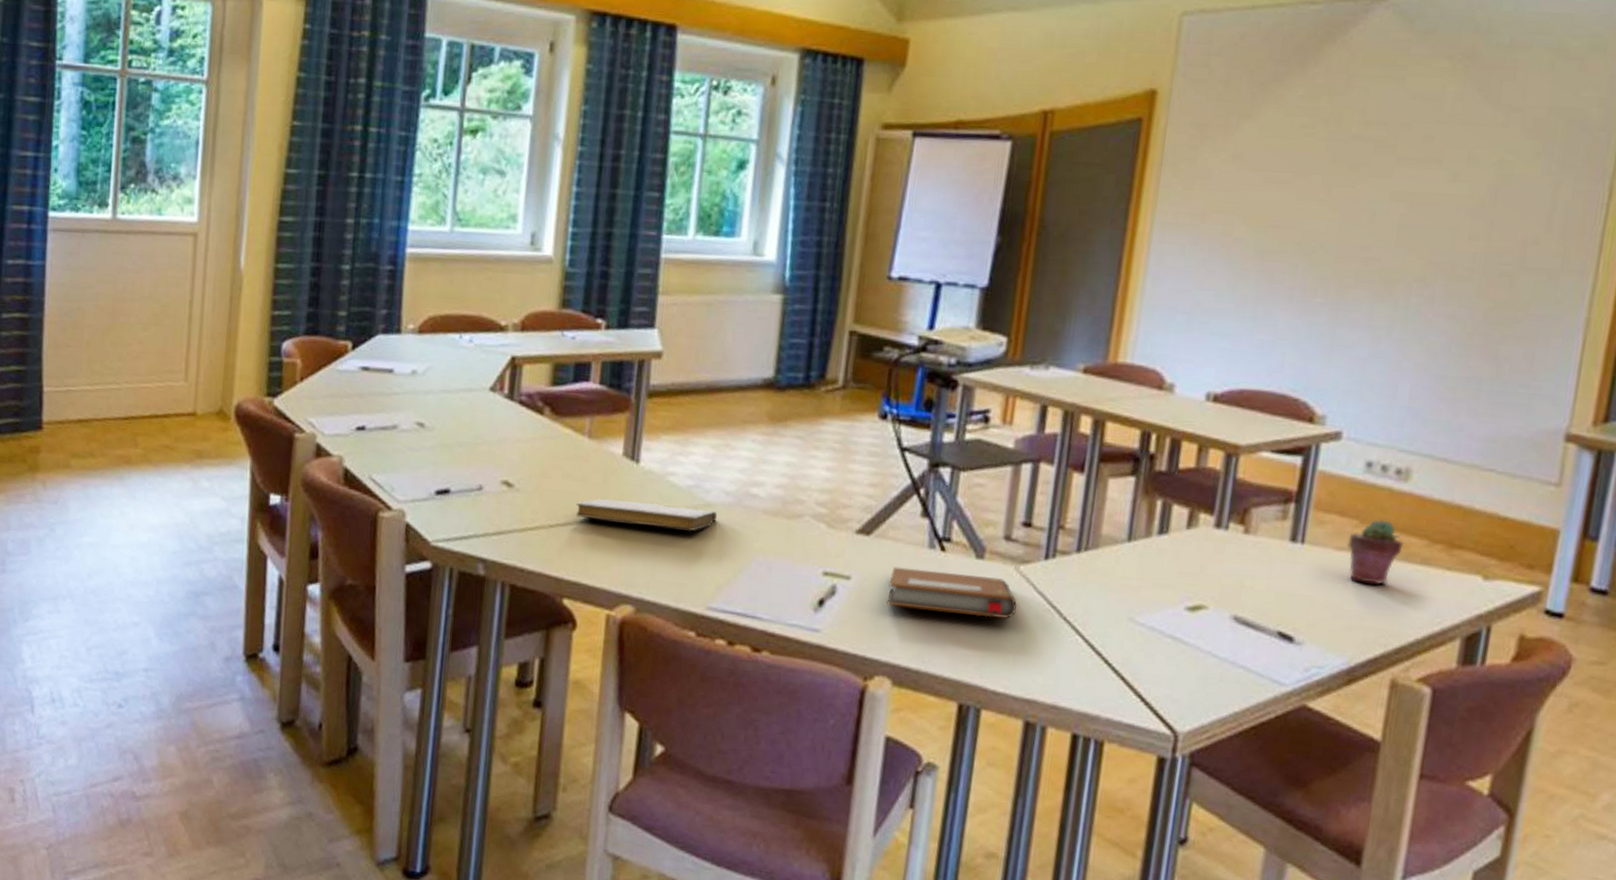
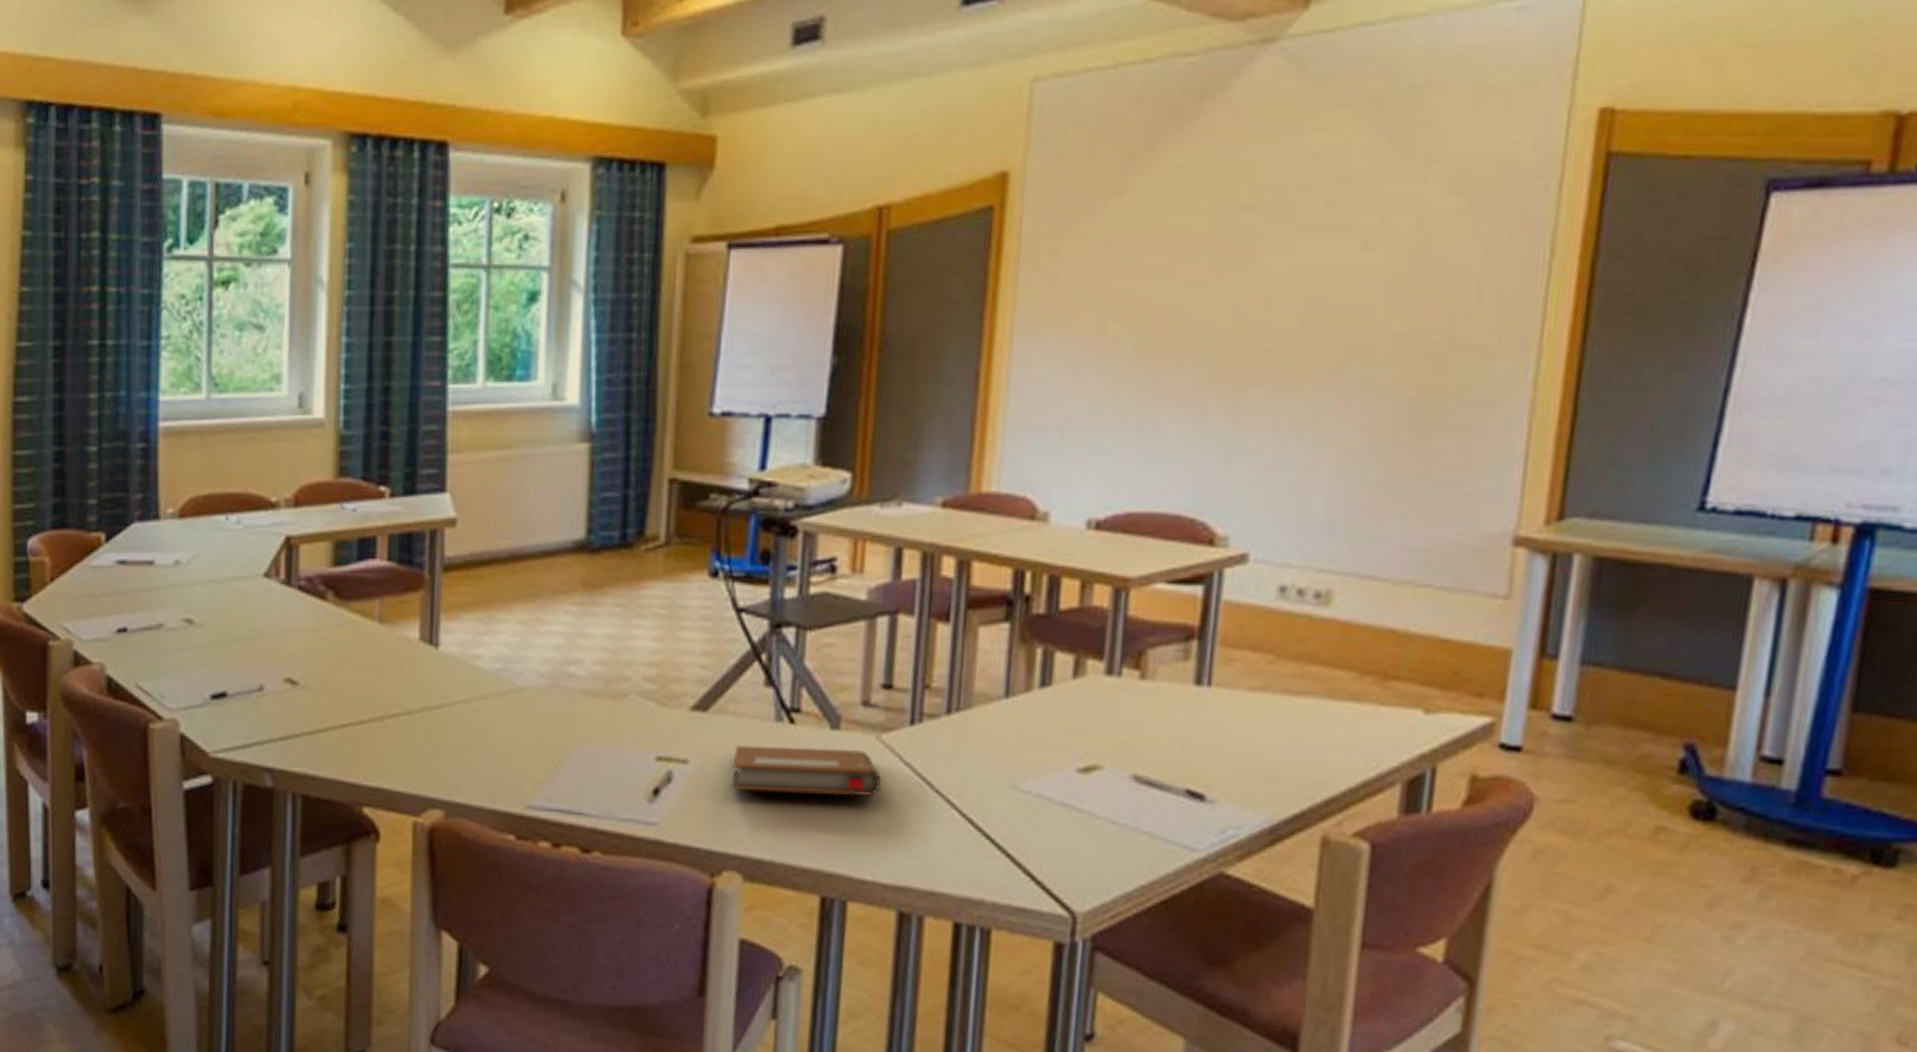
notebook: present [575,498,718,532] -> none [370,690,532,722]
potted succulent: present [1347,519,1404,585] -> none [1262,651,1328,727]

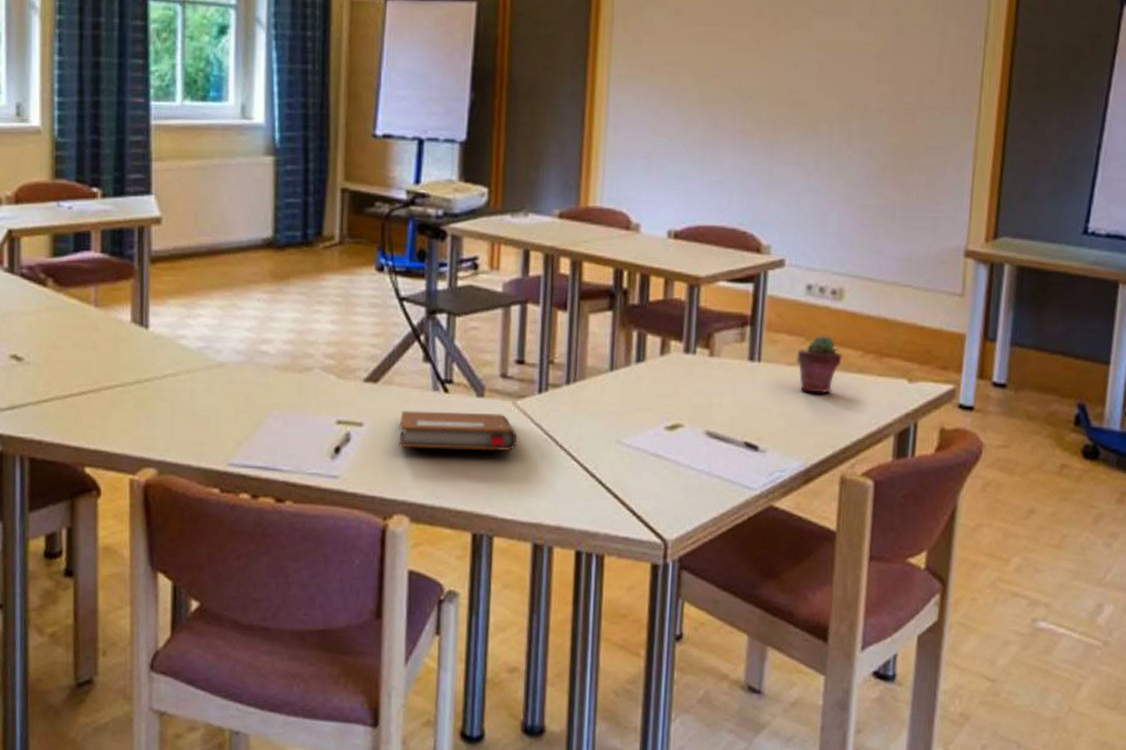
potted succulent: none [1262,651,1328,727] -> present [797,335,842,393]

